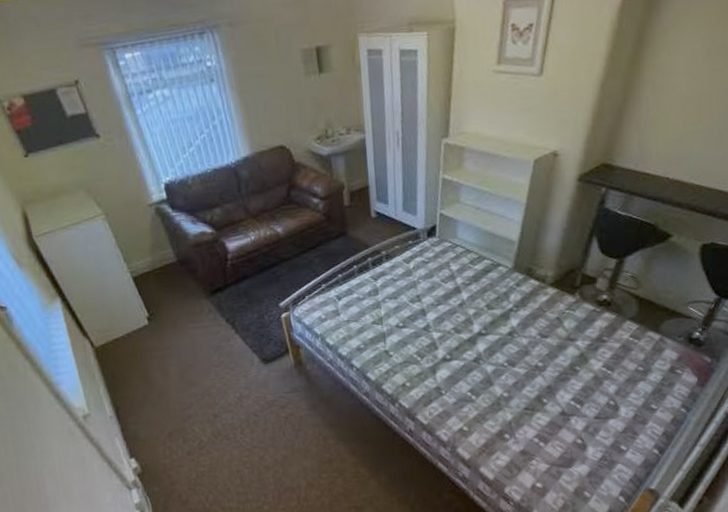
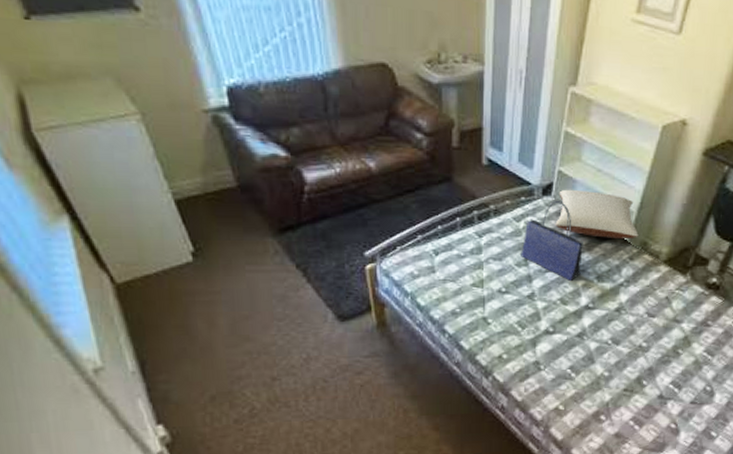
tote bag: none [413,240,471,311] -> present [521,201,583,281]
pillow: none [442,227,523,269] -> present [555,189,639,240]

